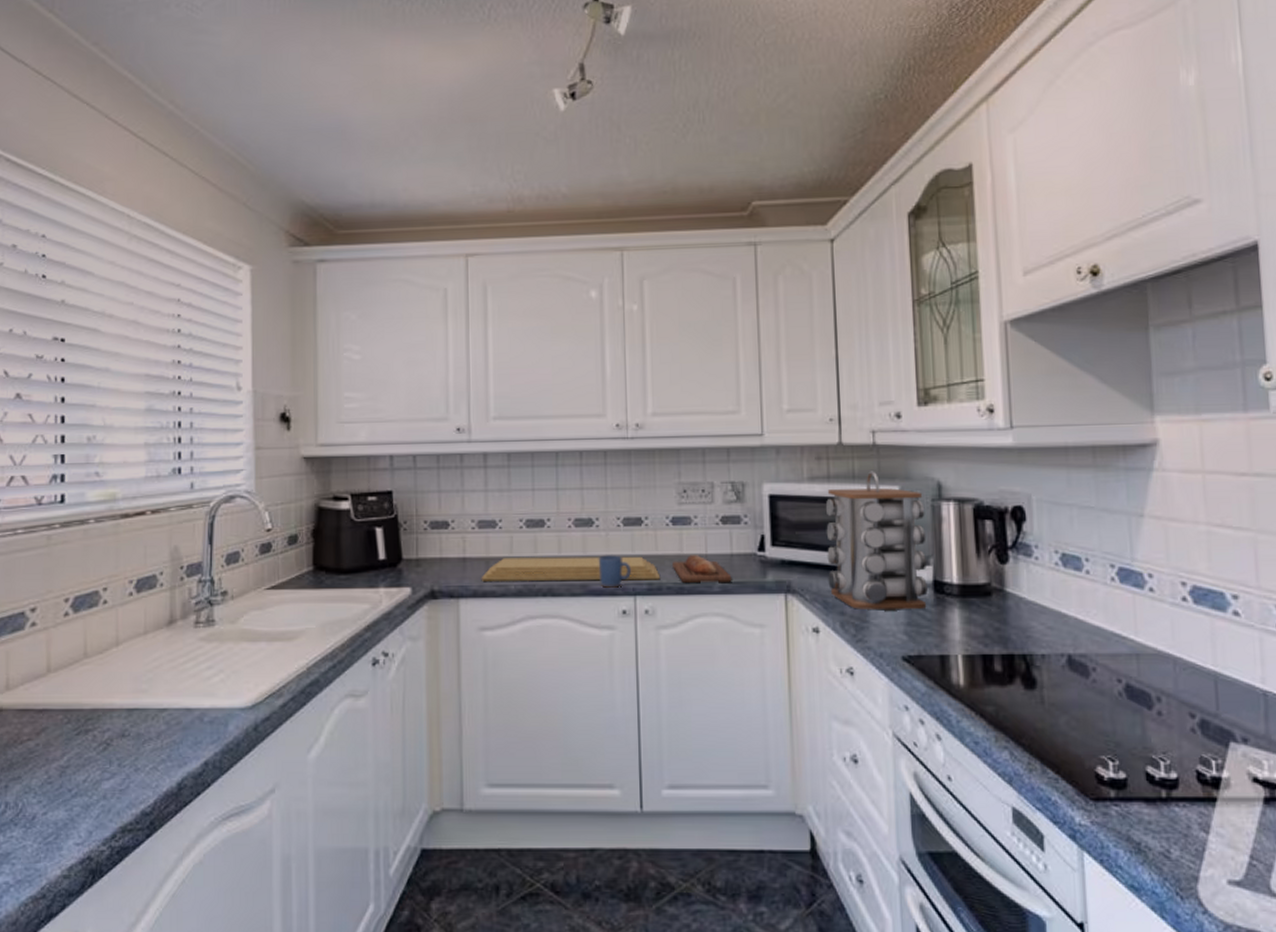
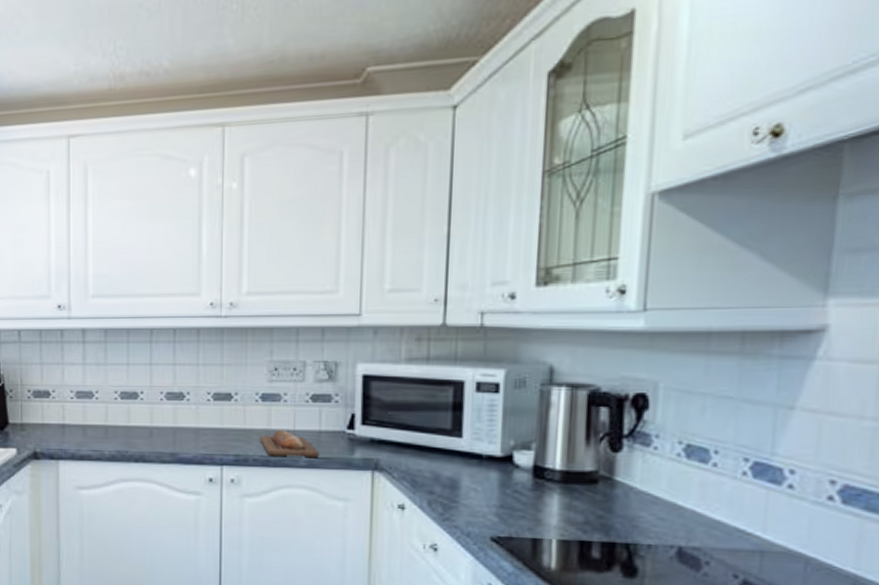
cutting board: present [481,556,661,581] -> none [78,426,248,452]
mug: present [598,555,631,588] -> none [187,427,219,457]
spice rack: present [825,471,928,611] -> none [418,353,532,493]

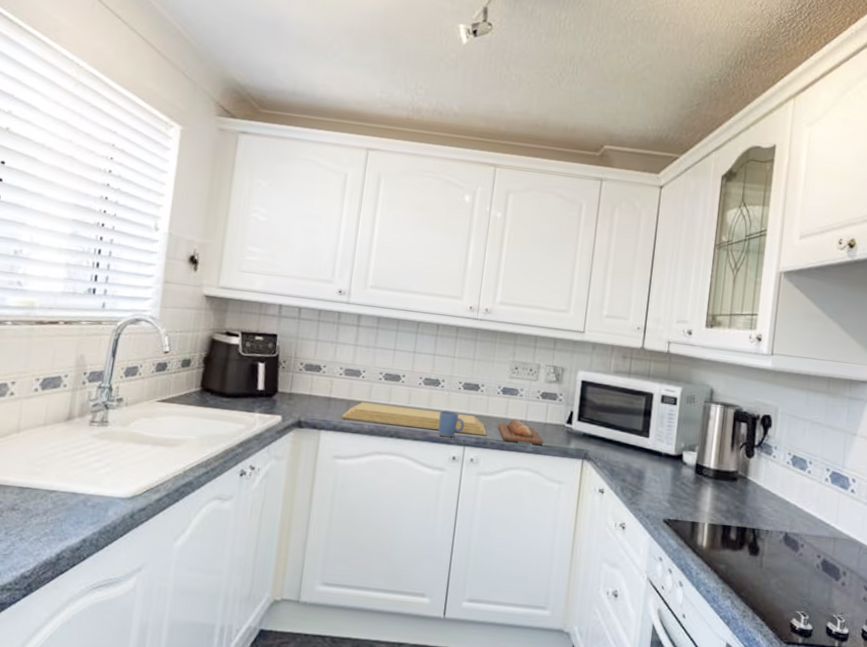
cutting board: none [78,426,248,452] -> present [341,402,487,436]
mug: none [187,427,219,457] -> present [438,410,464,438]

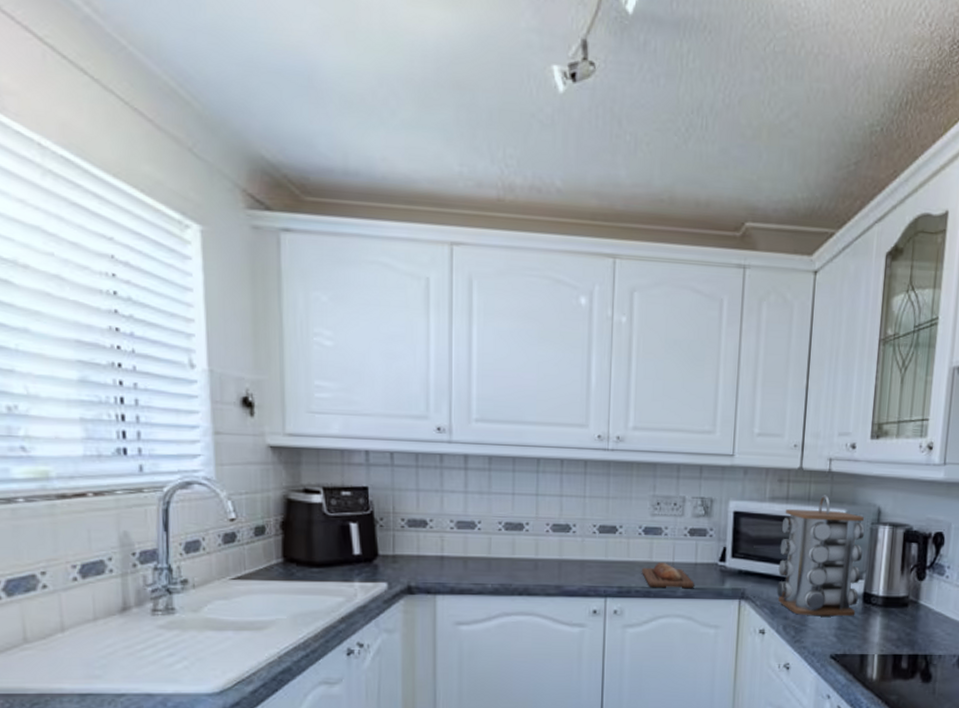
cutting board: present [341,402,487,436] -> none [458,558,630,584]
mug: present [438,410,464,438] -> none [573,559,603,589]
spice rack: none [616,373,699,485] -> present [777,495,865,617]

